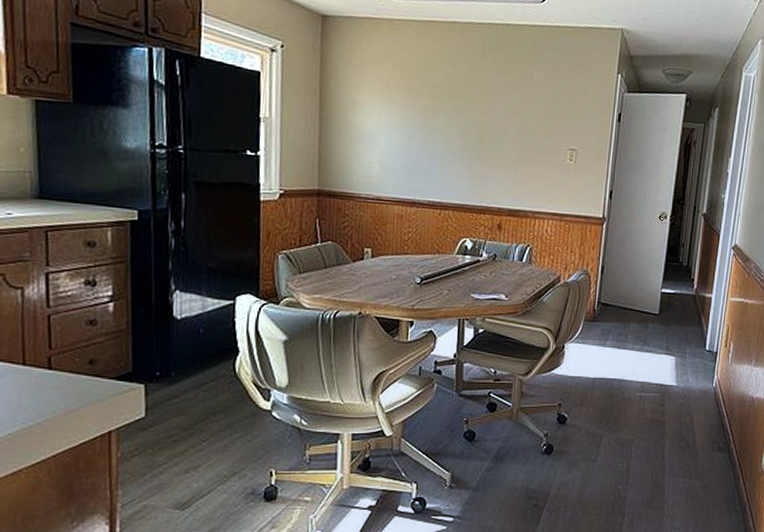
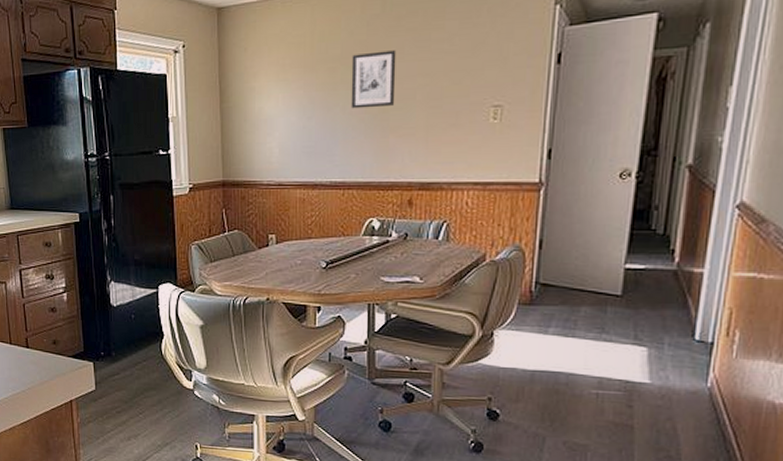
wall art: none [450,85,493,137] -> present [351,50,397,109]

